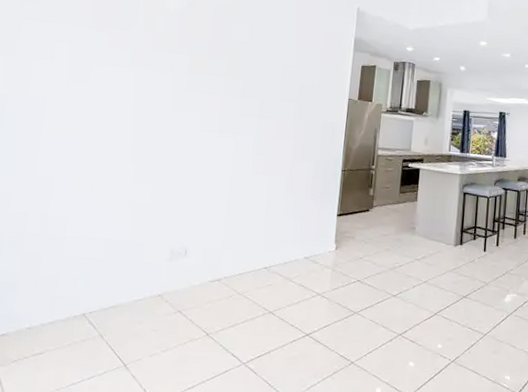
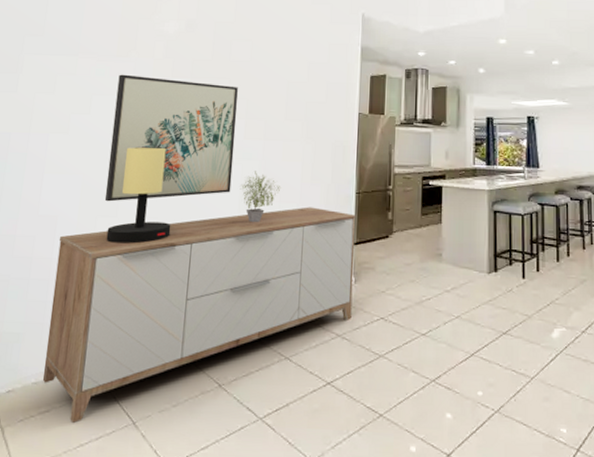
sideboard: none [36,180,341,364] -> present [42,207,356,423]
wall art: none [101,46,236,166] -> present [104,74,238,202]
table lamp: none [102,116,166,206] -> present [106,147,171,244]
potted plant: none [233,145,273,192] -> present [240,171,281,223]

